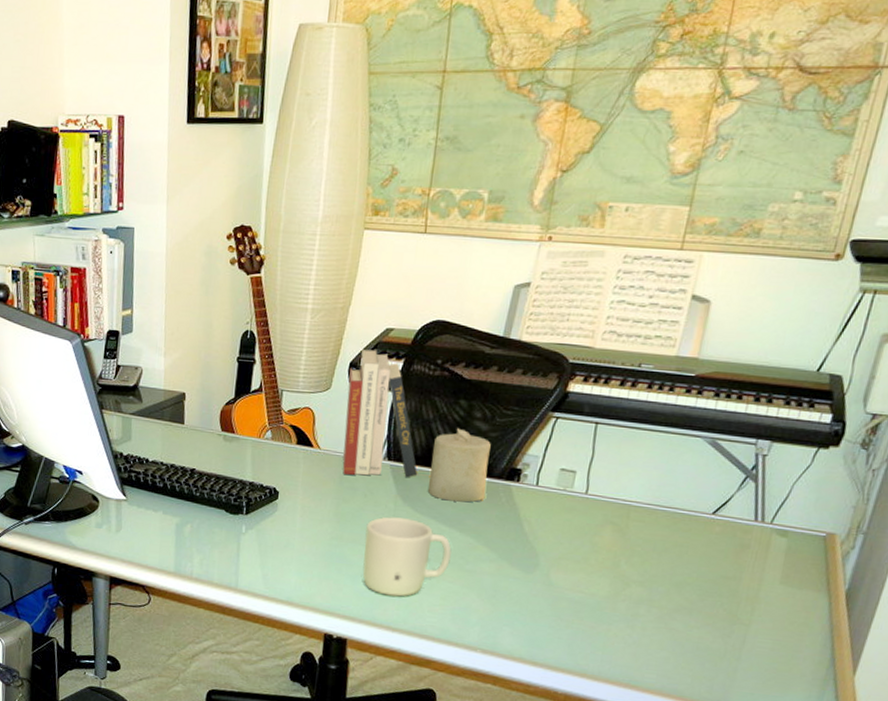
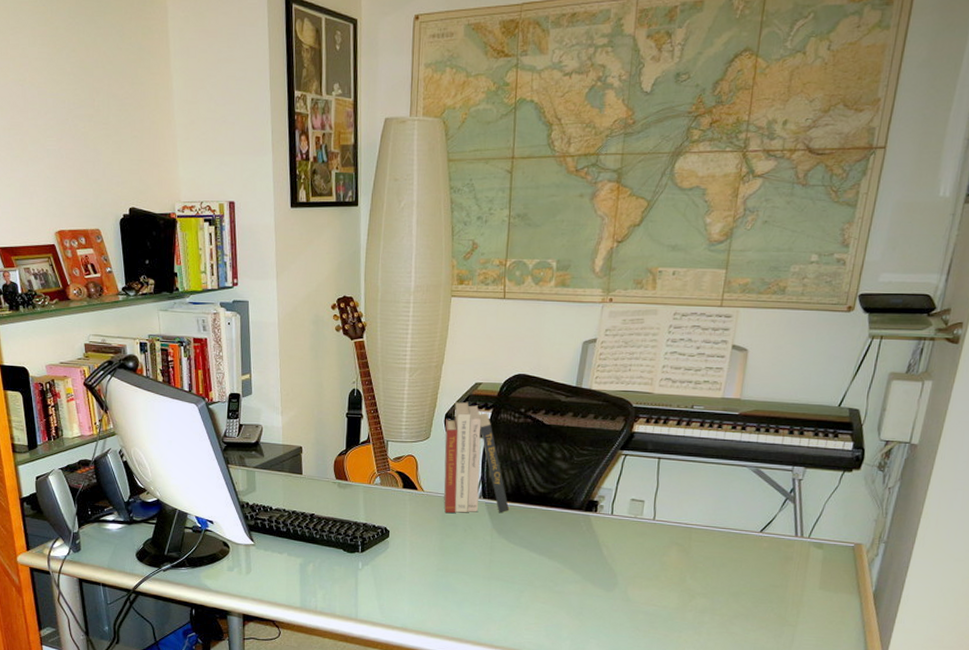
mug: present [362,516,452,597] -> none [466,548,542,618]
candle: present [428,428,491,503] -> none [519,468,571,532]

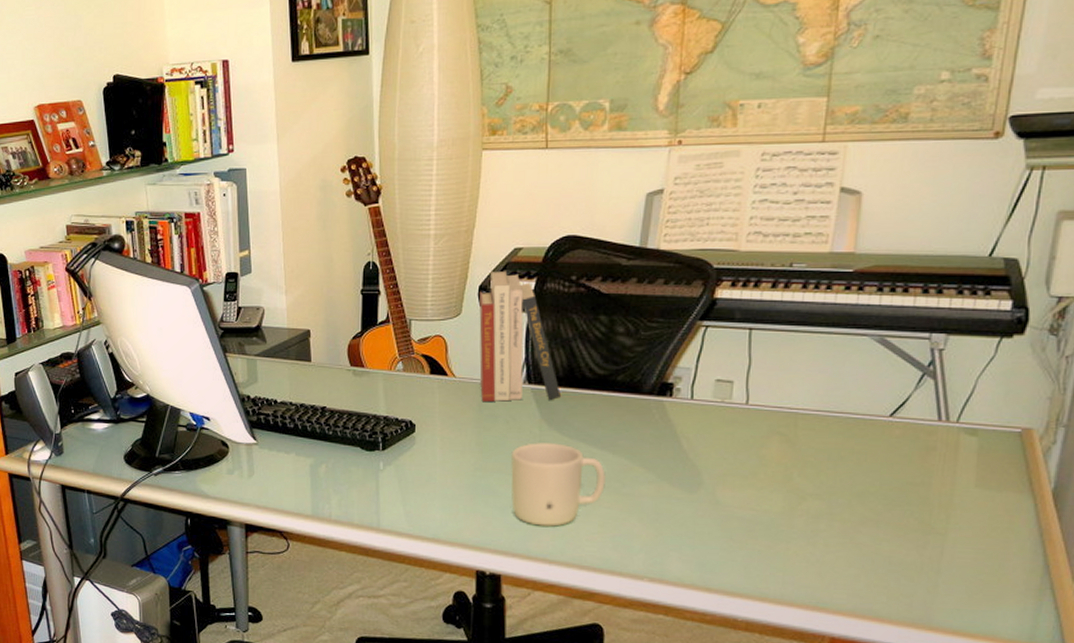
mug: none [466,548,542,618] -> present [511,443,606,527]

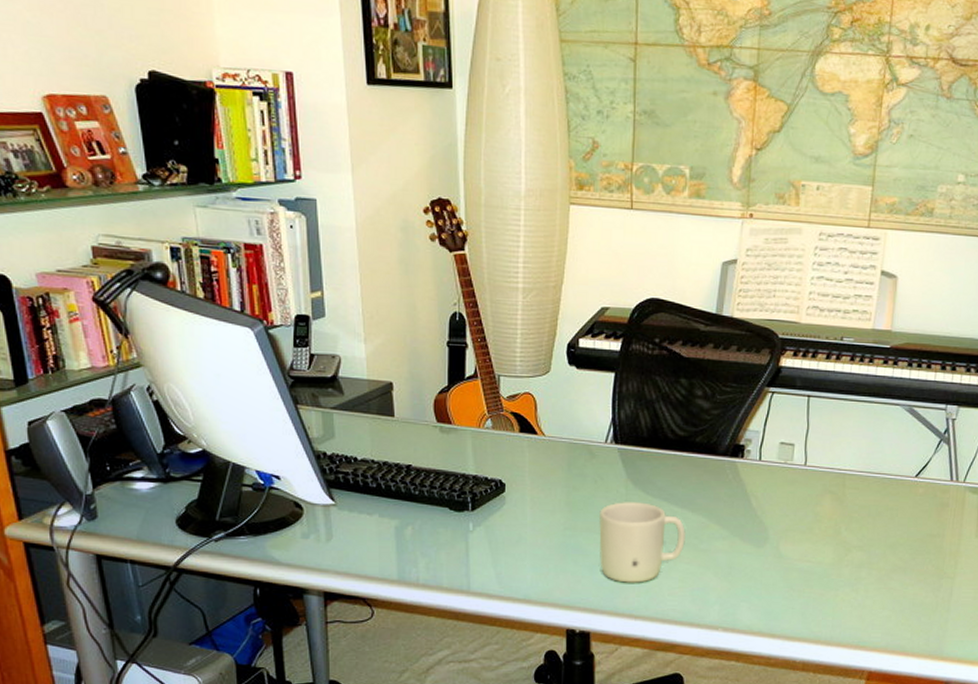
books: present [479,270,562,403] -> none [568,328,646,462]

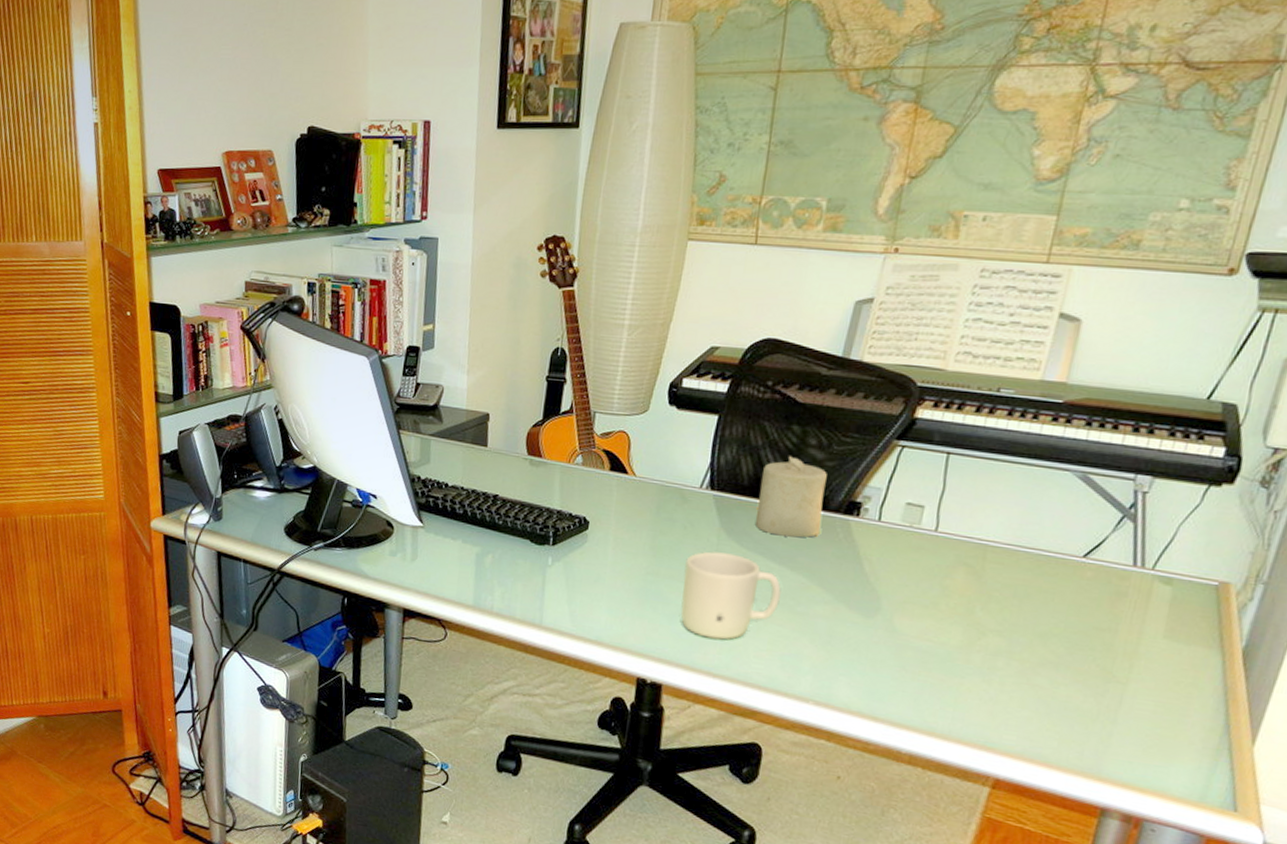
candle: none [657,407,714,482] -> present [755,456,827,538]

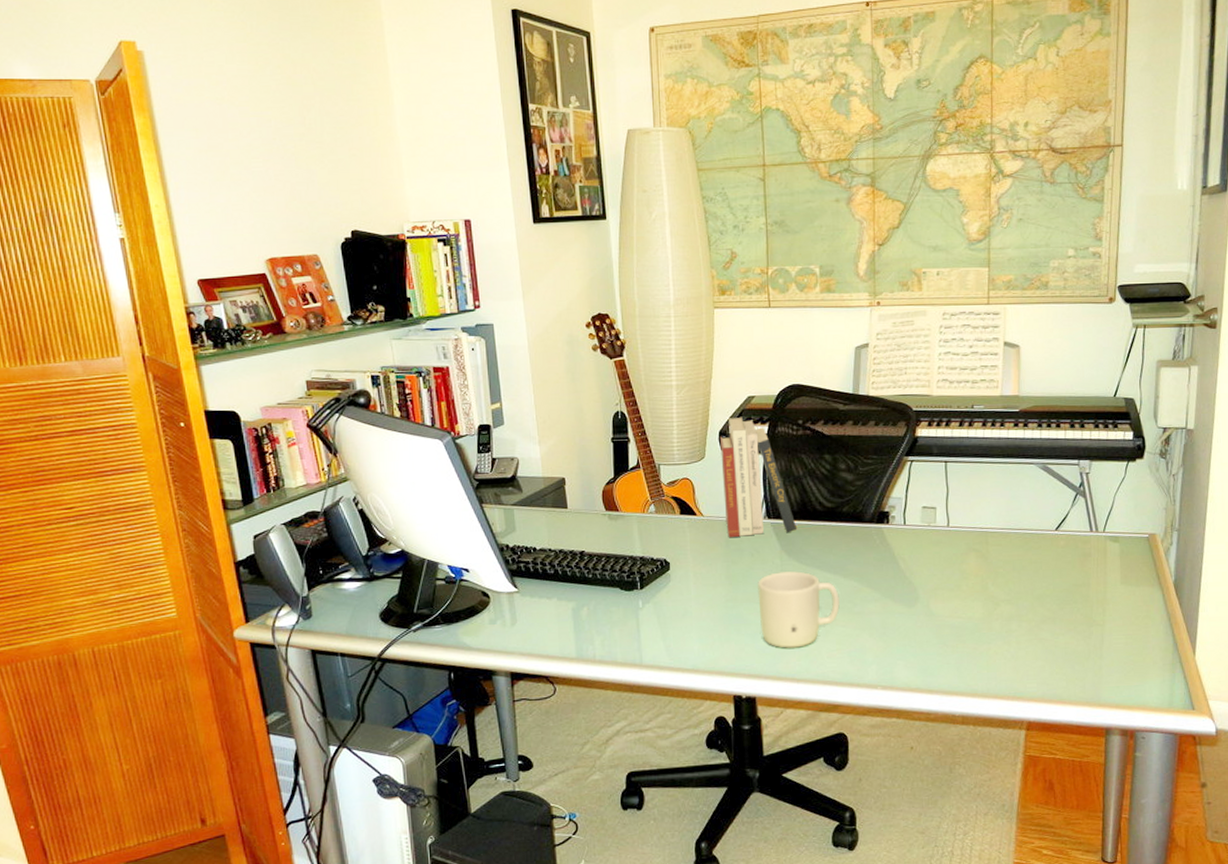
books: none [660,367,744,510] -> present [720,416,798,538]
candle: present [755,456,827,538] -> none [808,481,861,550]

